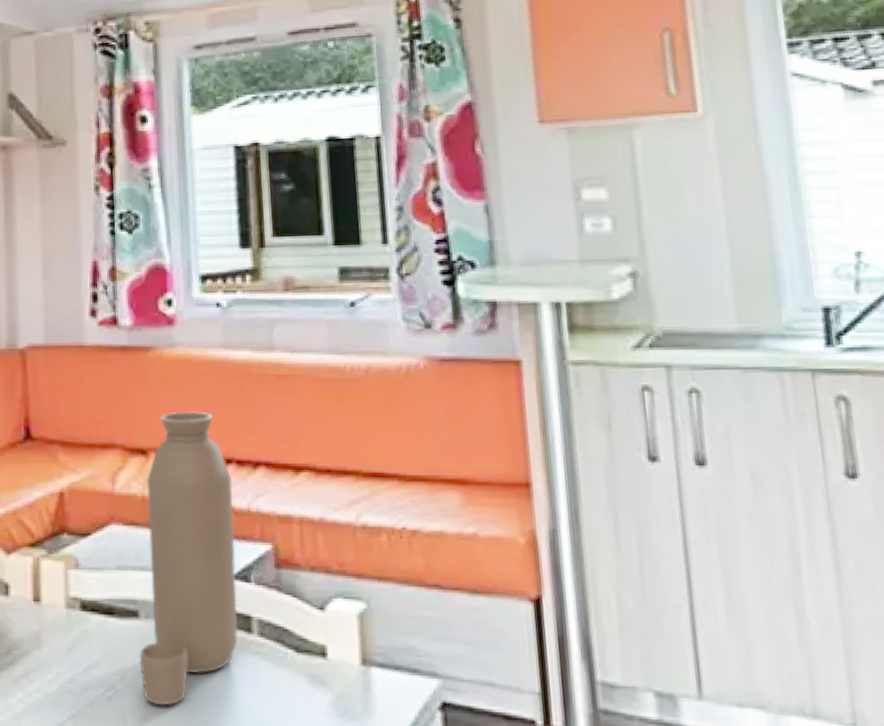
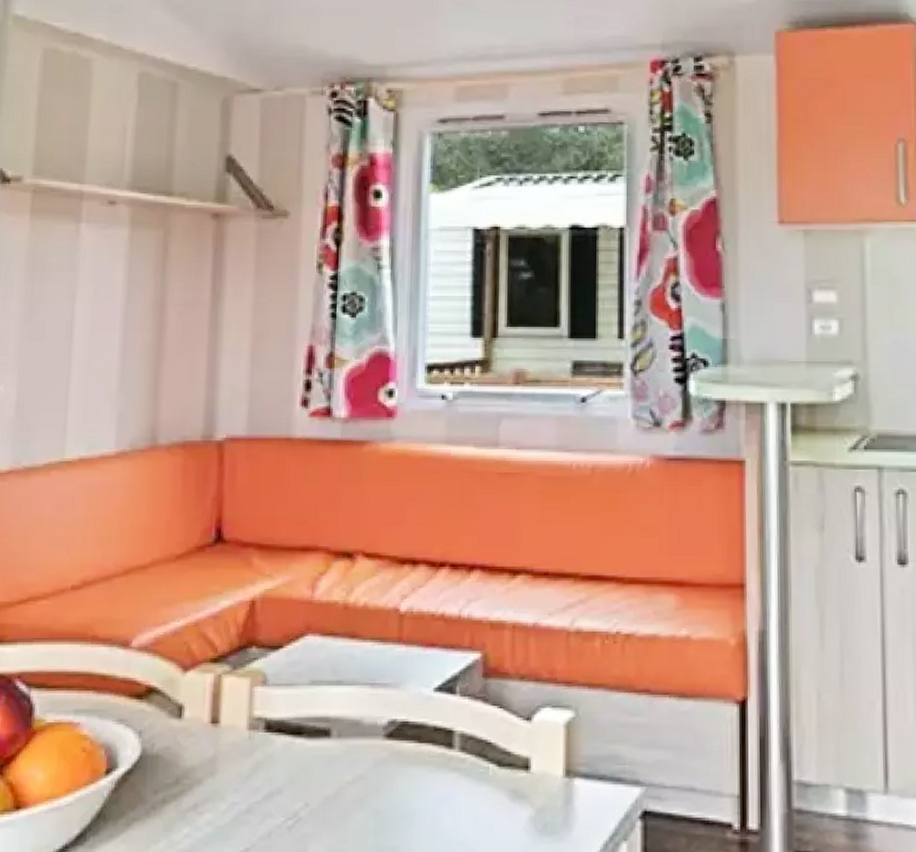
water bottle: present [139,411,239,706] -> none [327,511,444,832]

